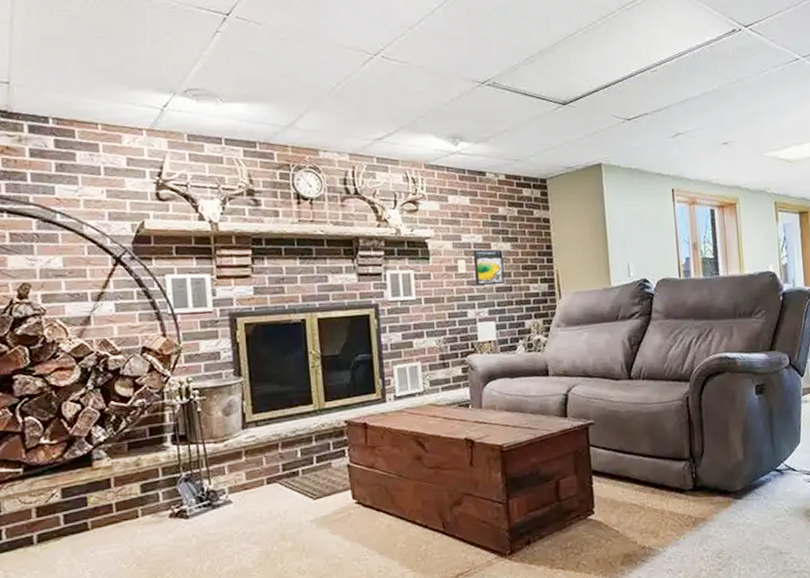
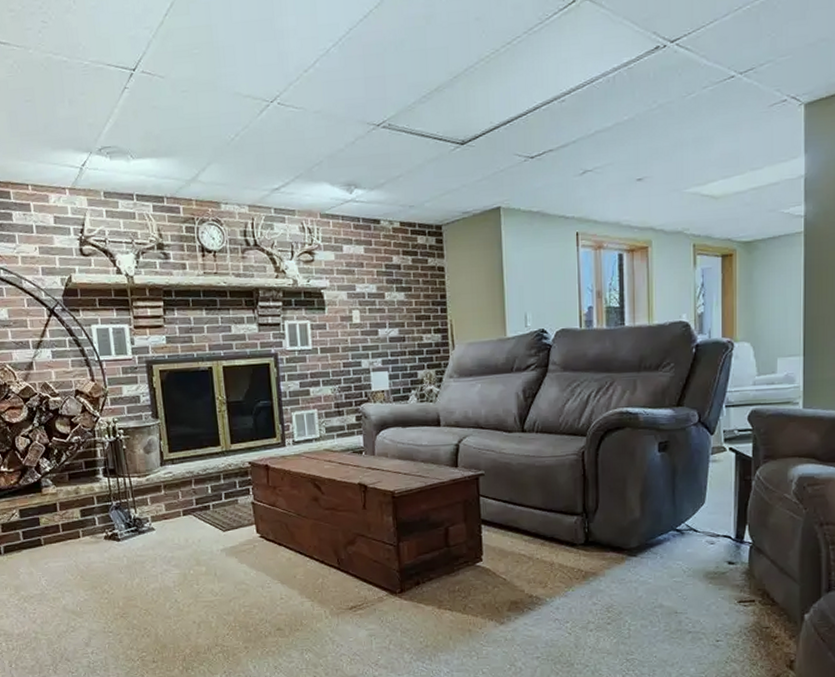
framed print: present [473,249,505,286] -> none [367,299,398,336]

